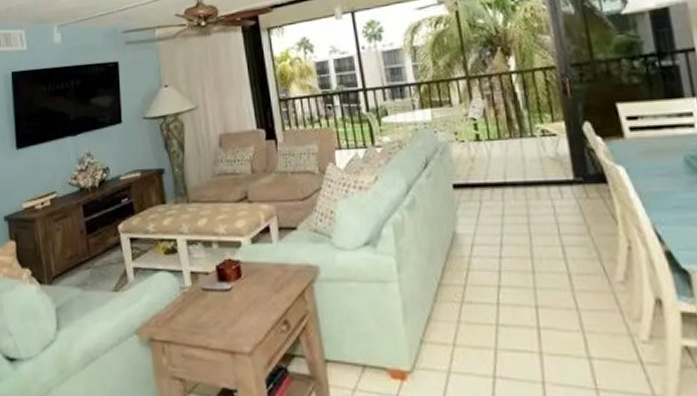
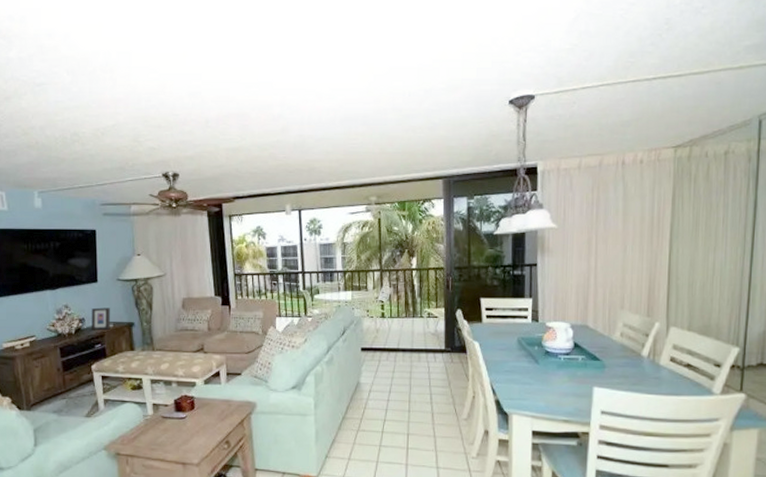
picture frame: none [116,152,137,182] -> present [92,307,110,331]

